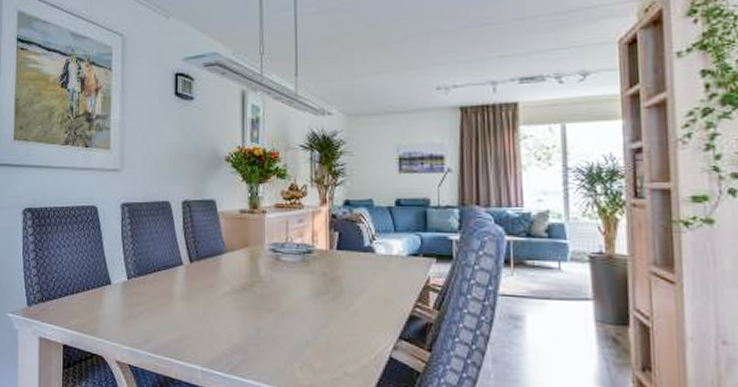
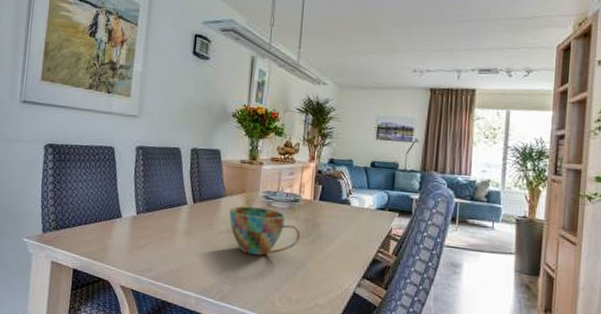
cup: none [232,262,317,319] -> present [229,206,300,256]

